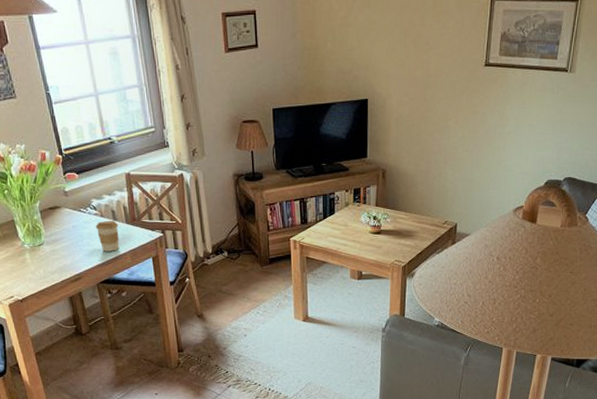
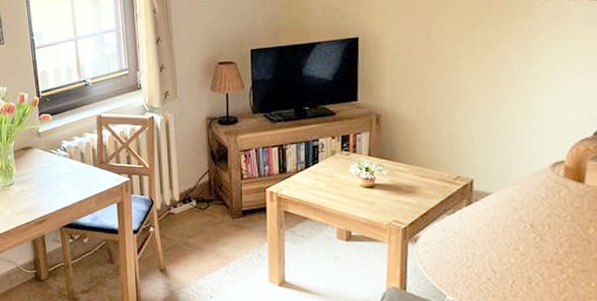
coffee cup: present [95,221,120,252] -> none [64,163,86,195]

